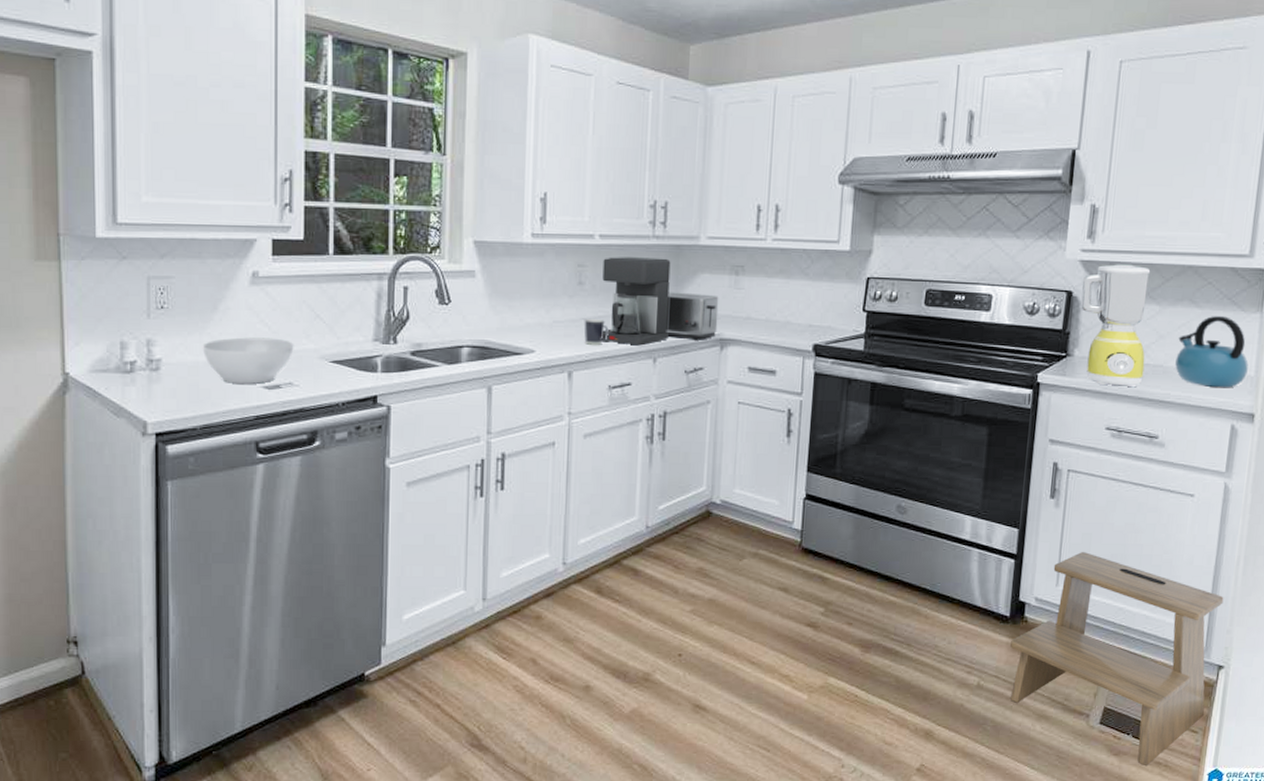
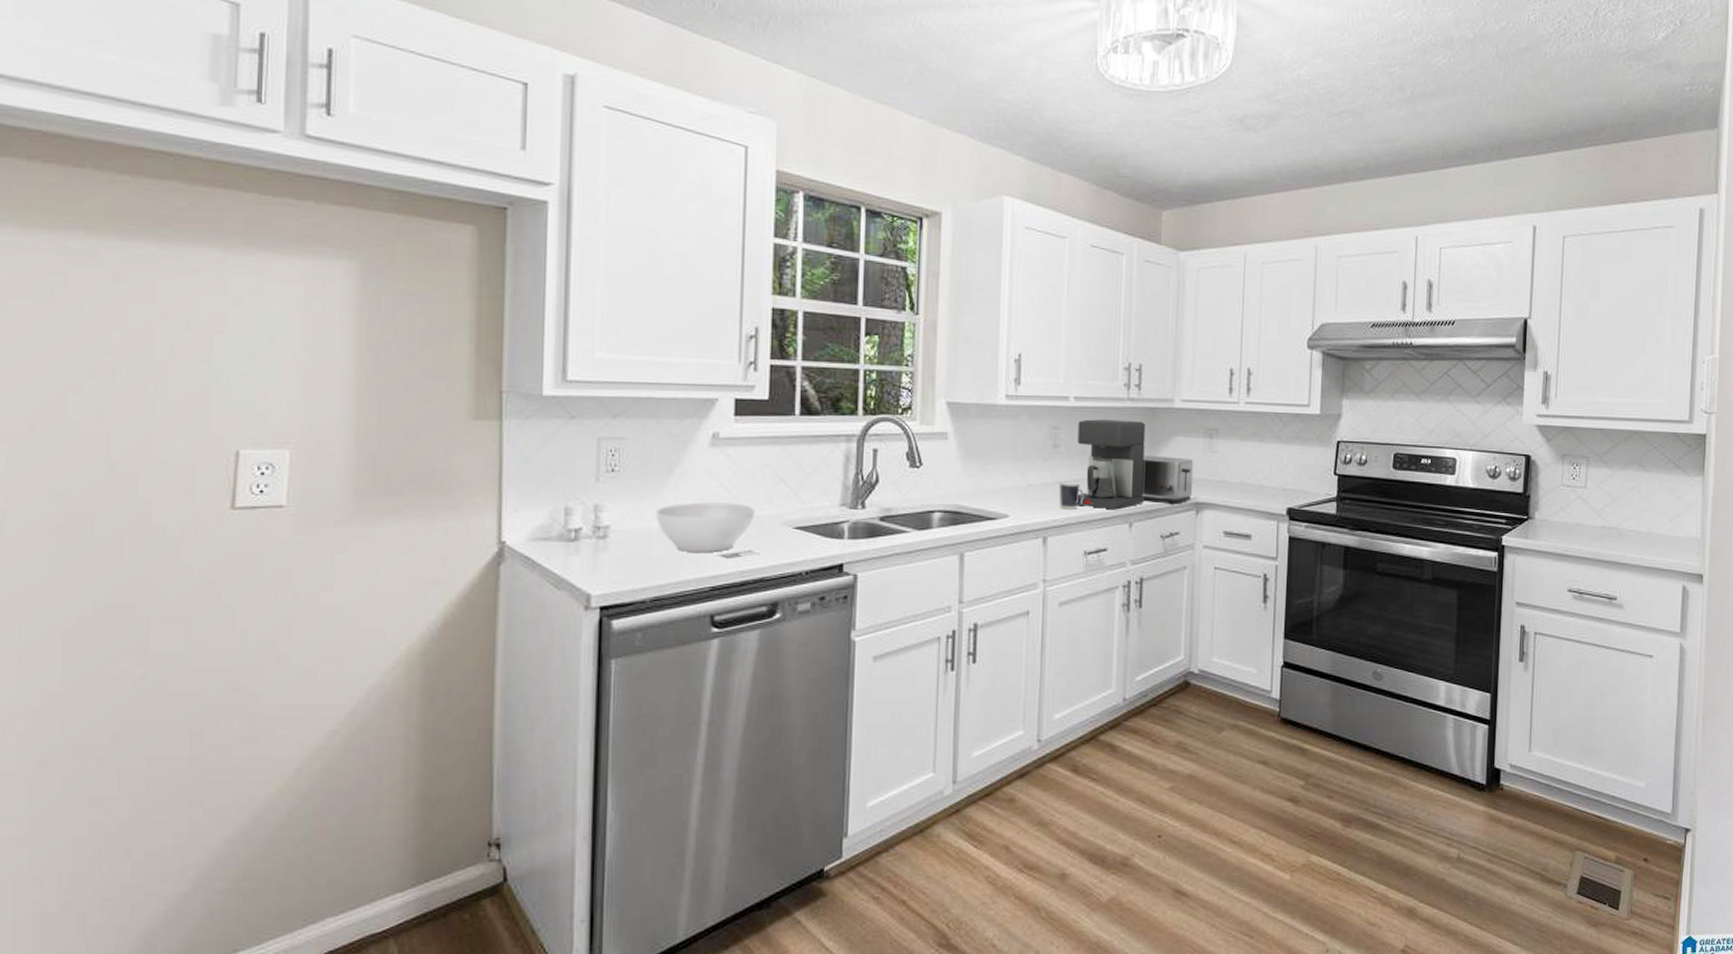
step stool: present [1010,552,1224,765] -> none [1488,716,1686,936]
blender: present [1081,264,1151,388] -> none [1539,429,1601,550]
kettle: present [1175,316,1249,388] -> none [1628,479,1695,550]

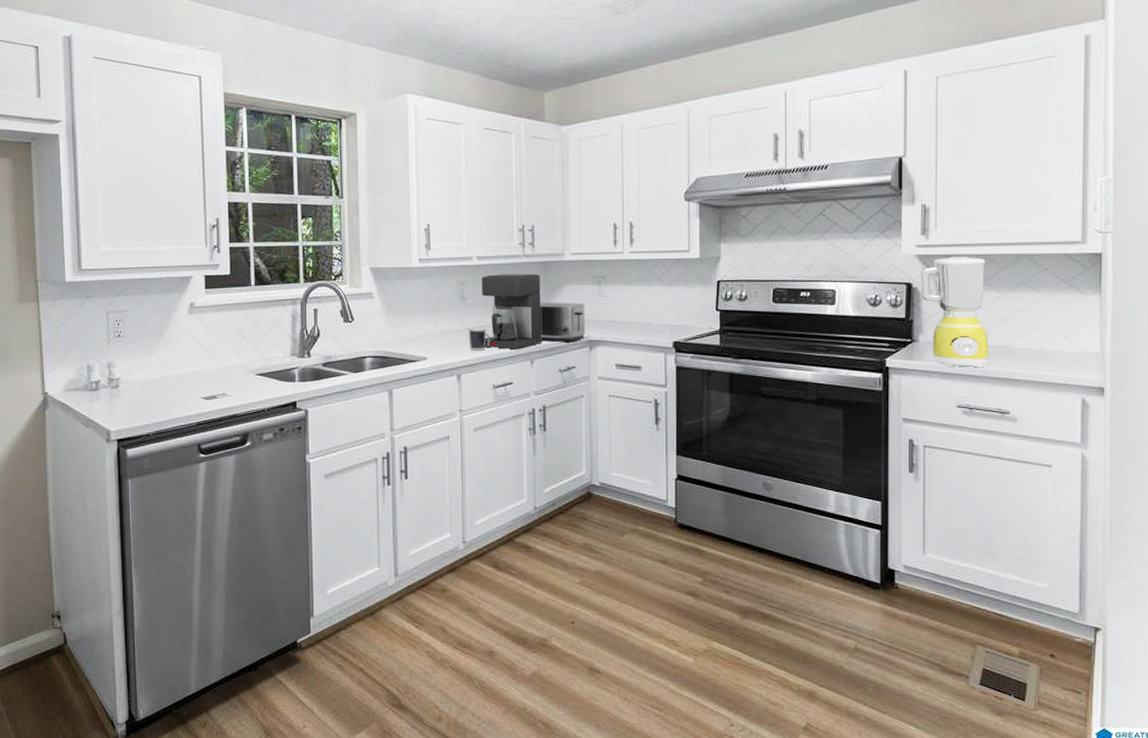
bowl: present [655,502,755,552] -> none [152,357,226,396]
blender: none [1539,429,1601,550] -> present [920,256,989,368]

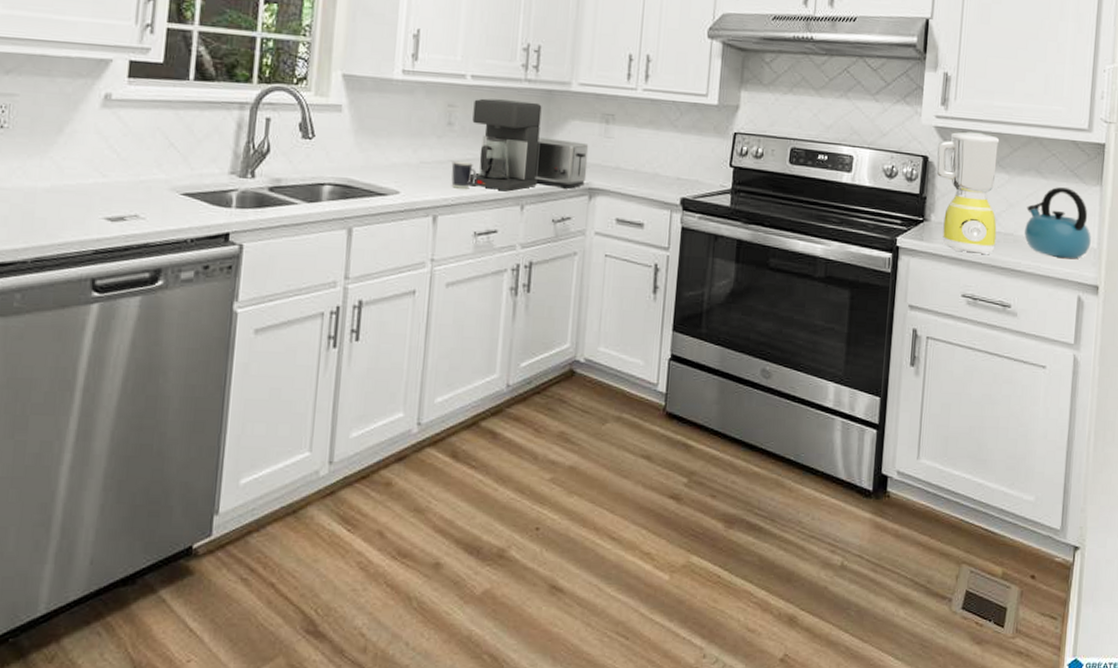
kettle: none [1019,299,1092,365] -> present [1024,187,1091,259]

